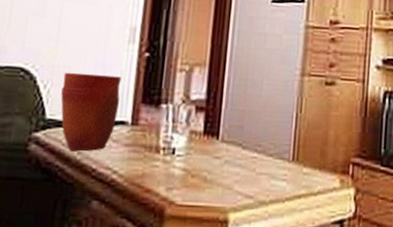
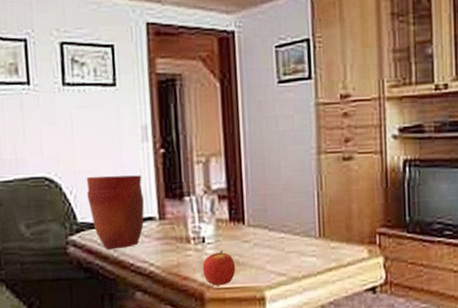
apple: none [167,164,203,203] -> present [202,250,236,286]

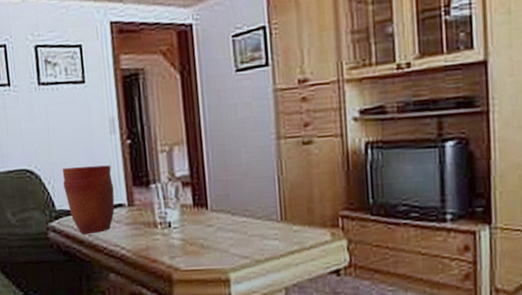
apple: present [202,250,236,286] -> none [169,234,201,268]

